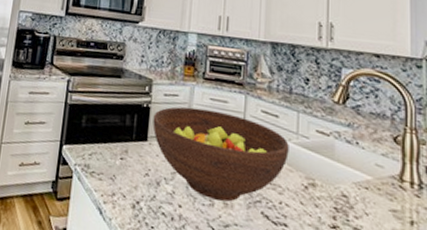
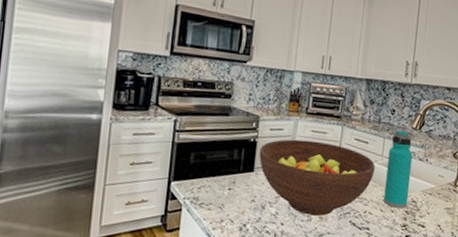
water bottle: none [304,103,338,204] -> present [384,130,413,208]

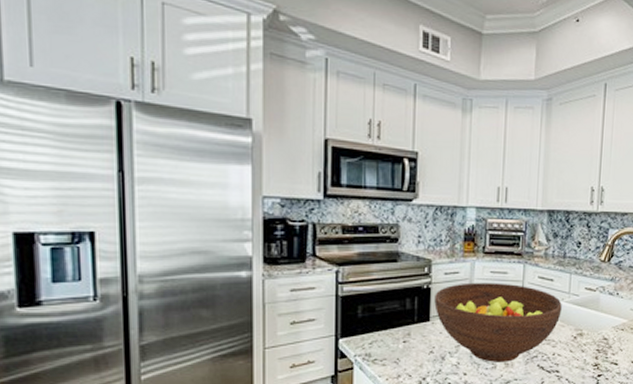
water bottle: present [384,130,413,208] -> none [573,264,603,347]

